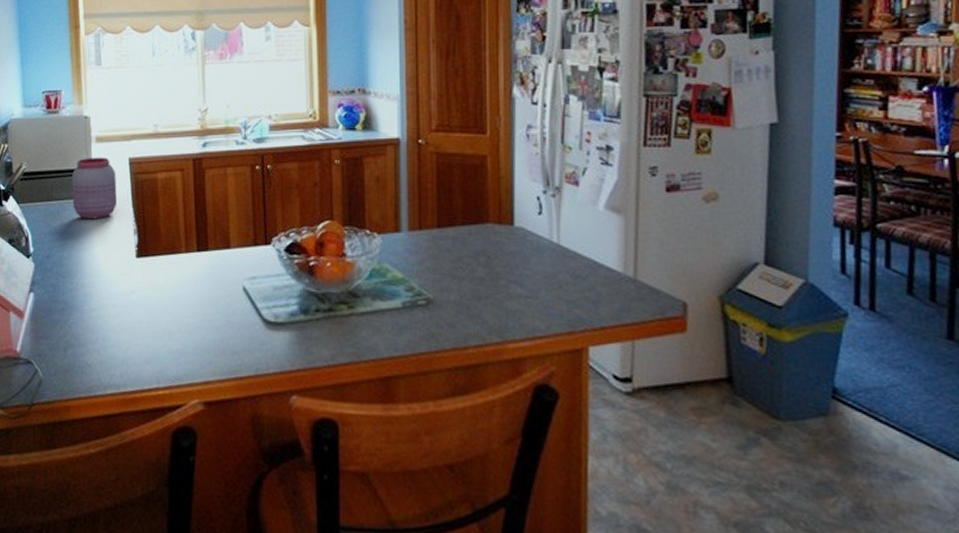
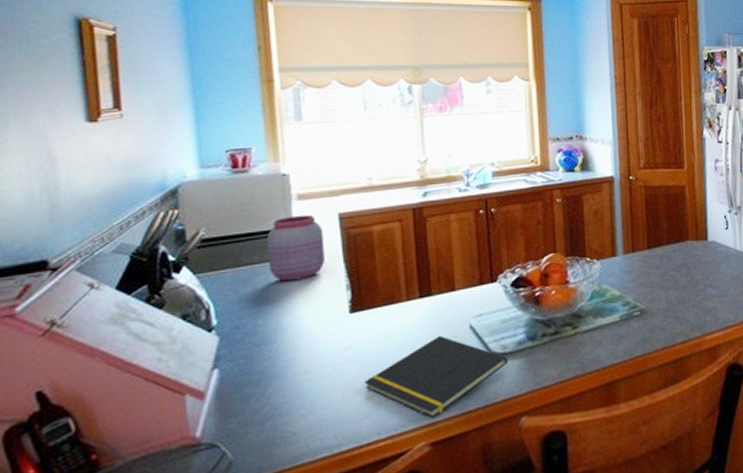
notepad: none [147,293,280,377] -> present [364,335,508,419]

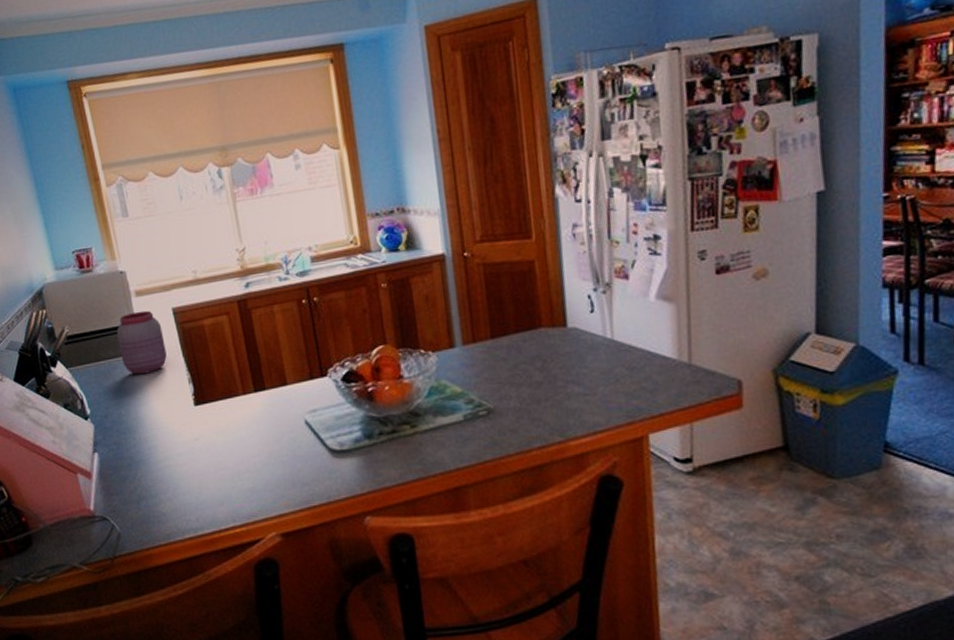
notepad: present [364,335,508,419] -> none [215,430,347,511]

